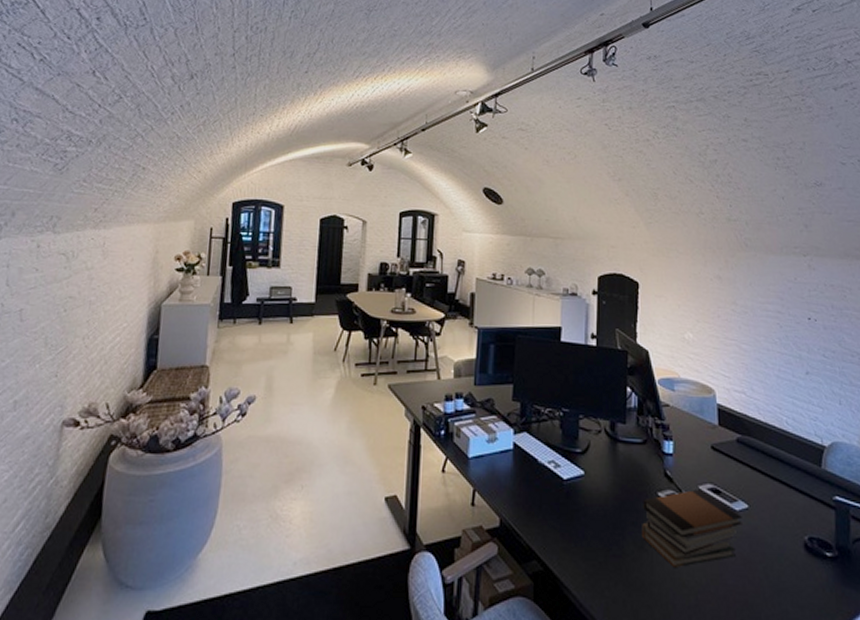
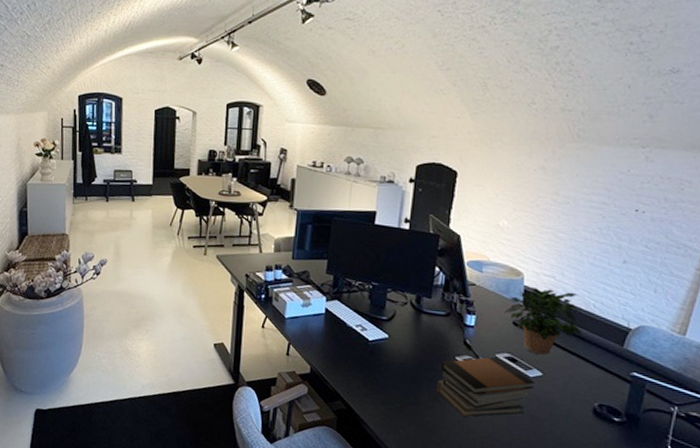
potted plant: none [701,402,780,484] -> present [504,284,583,356]

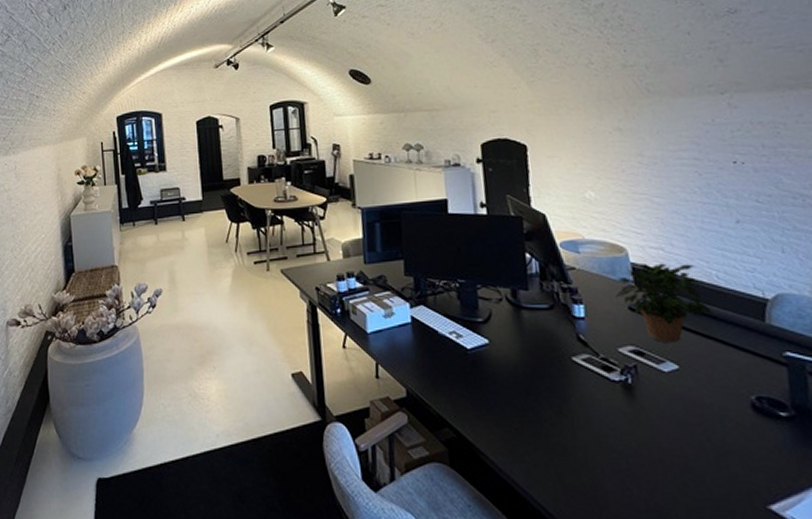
book stack: present [437,356,535,417] -> none [555,351,674,431]

